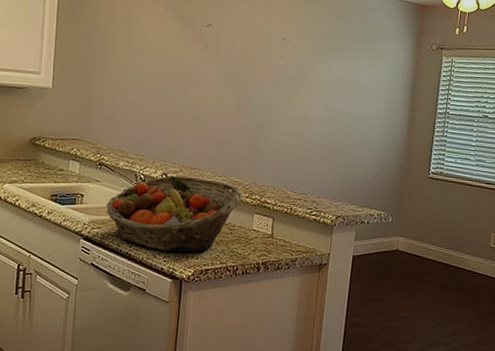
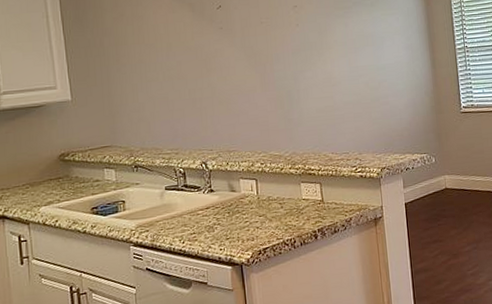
fruit basket: present [106,175,242,252] -> none [150,158,285,241]

